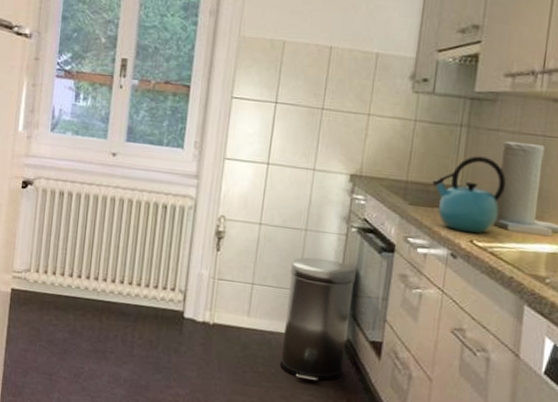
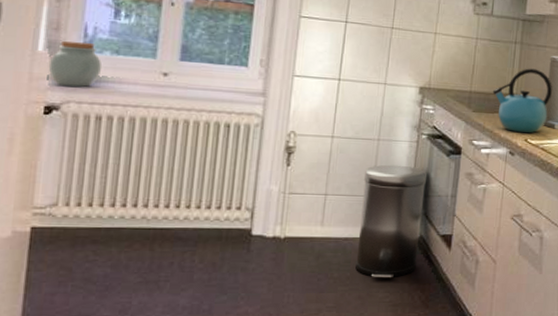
jar: none [25,122,65,165] -> present [48,41,103,87]

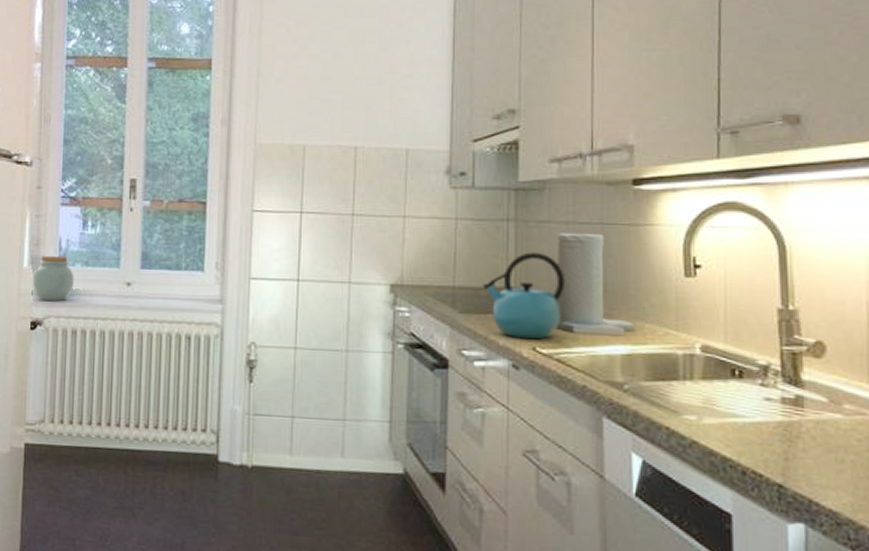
pedal bin: present [355,164,427,278] -> none [331,381,407,525]

